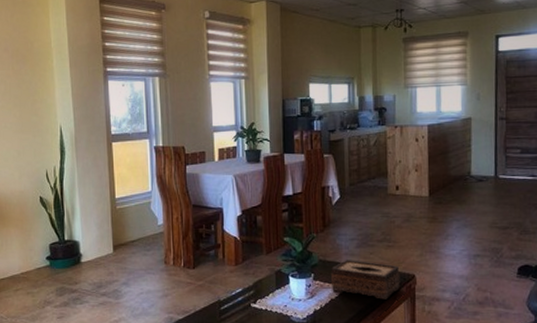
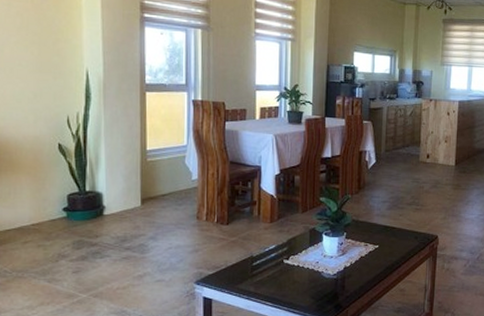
tissue box: present [330,260,400,300] -> none [361,220,425,258]

